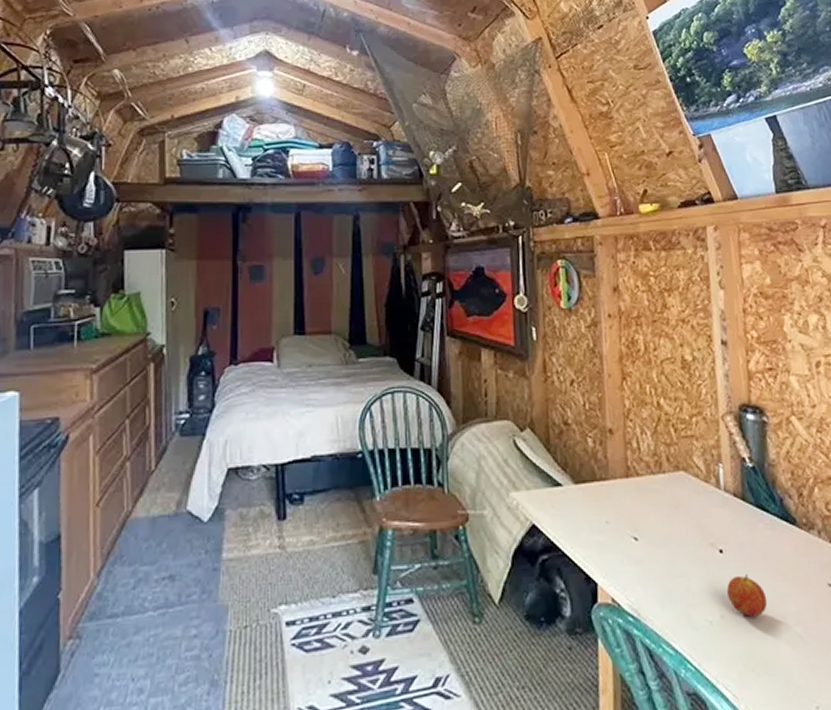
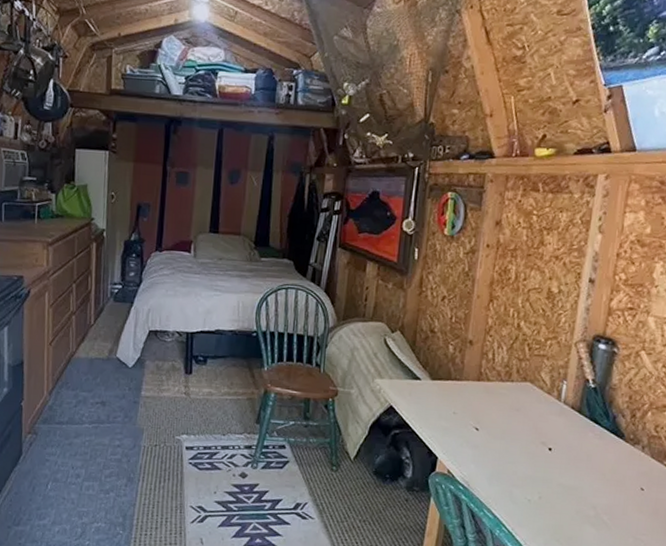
fruit: present [726,575,768,618] -> none [547,469,583,503]

